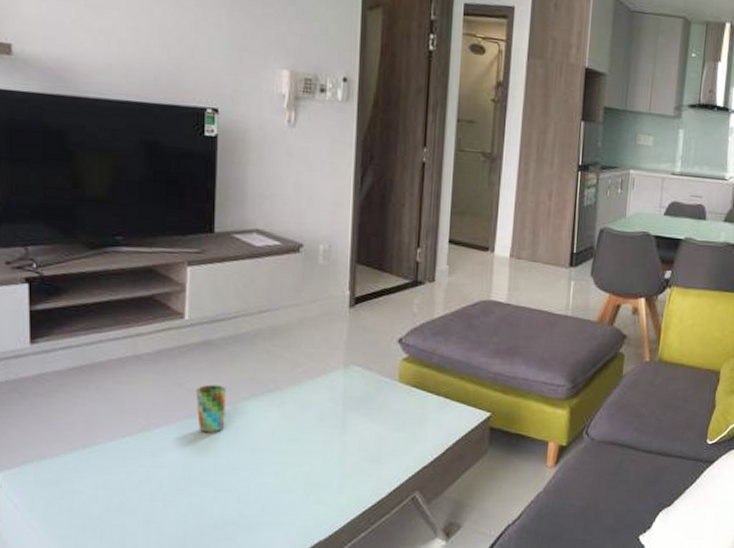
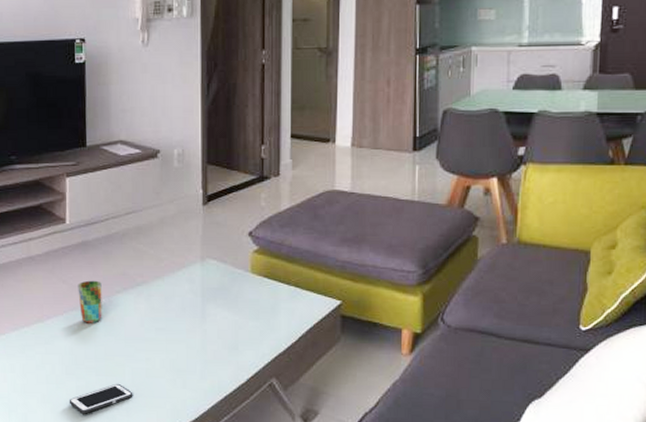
cell phone: none [179,499,258,535] -> present [69,383,133,414]

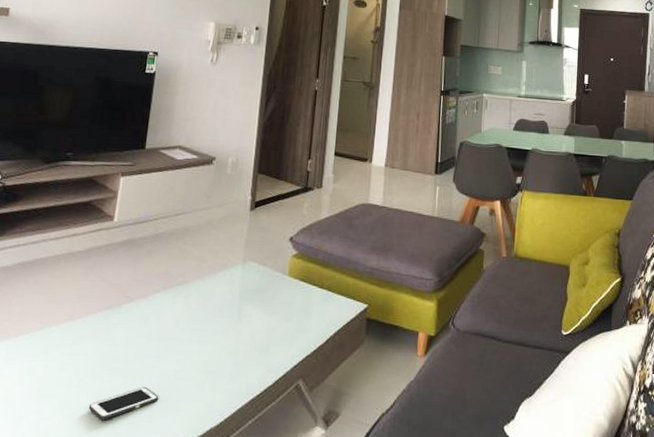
cup: present [78,280,102,323] -> none [115,278,142,323]

